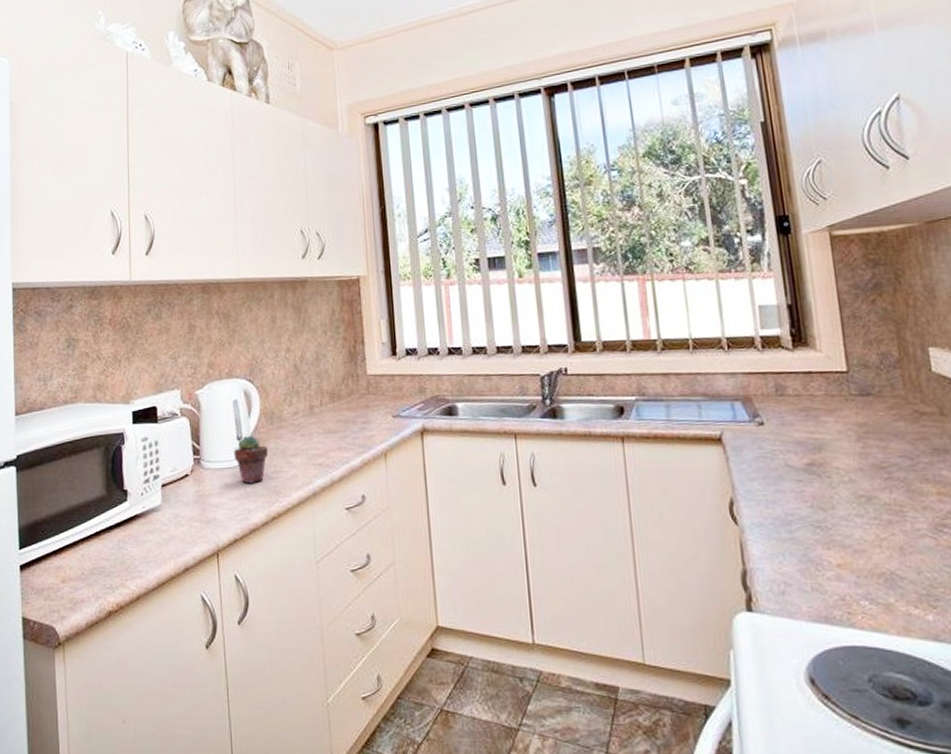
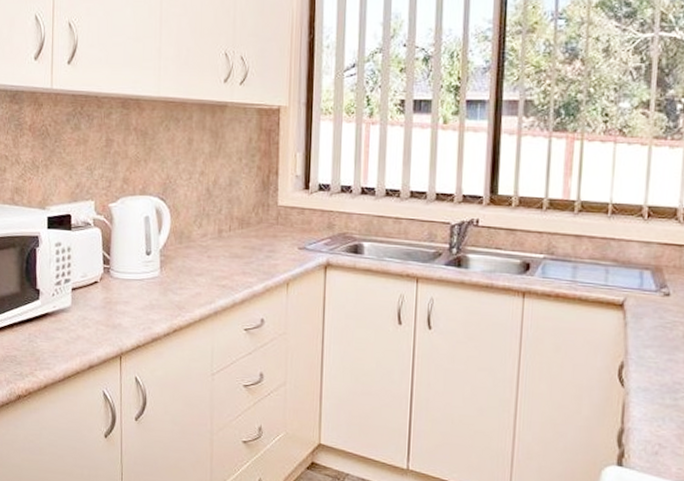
potted succulent: present [233,435,269,484] -> none [142,251,176,297]

